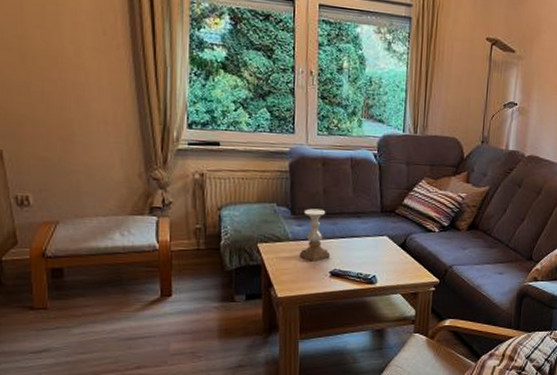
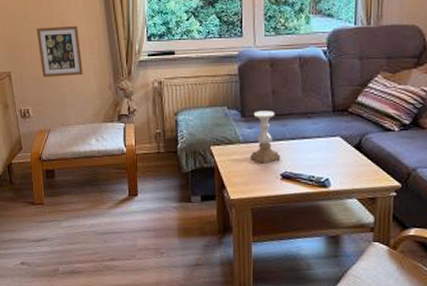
picture frame: none [41,100,105,161] -> present [36,25,83,78]

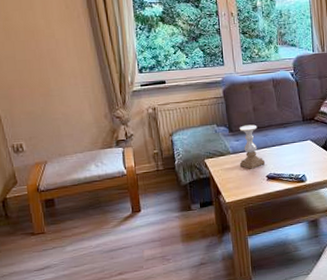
picture frame: present [36,25,83,78] -> none [24,62,77,113]

